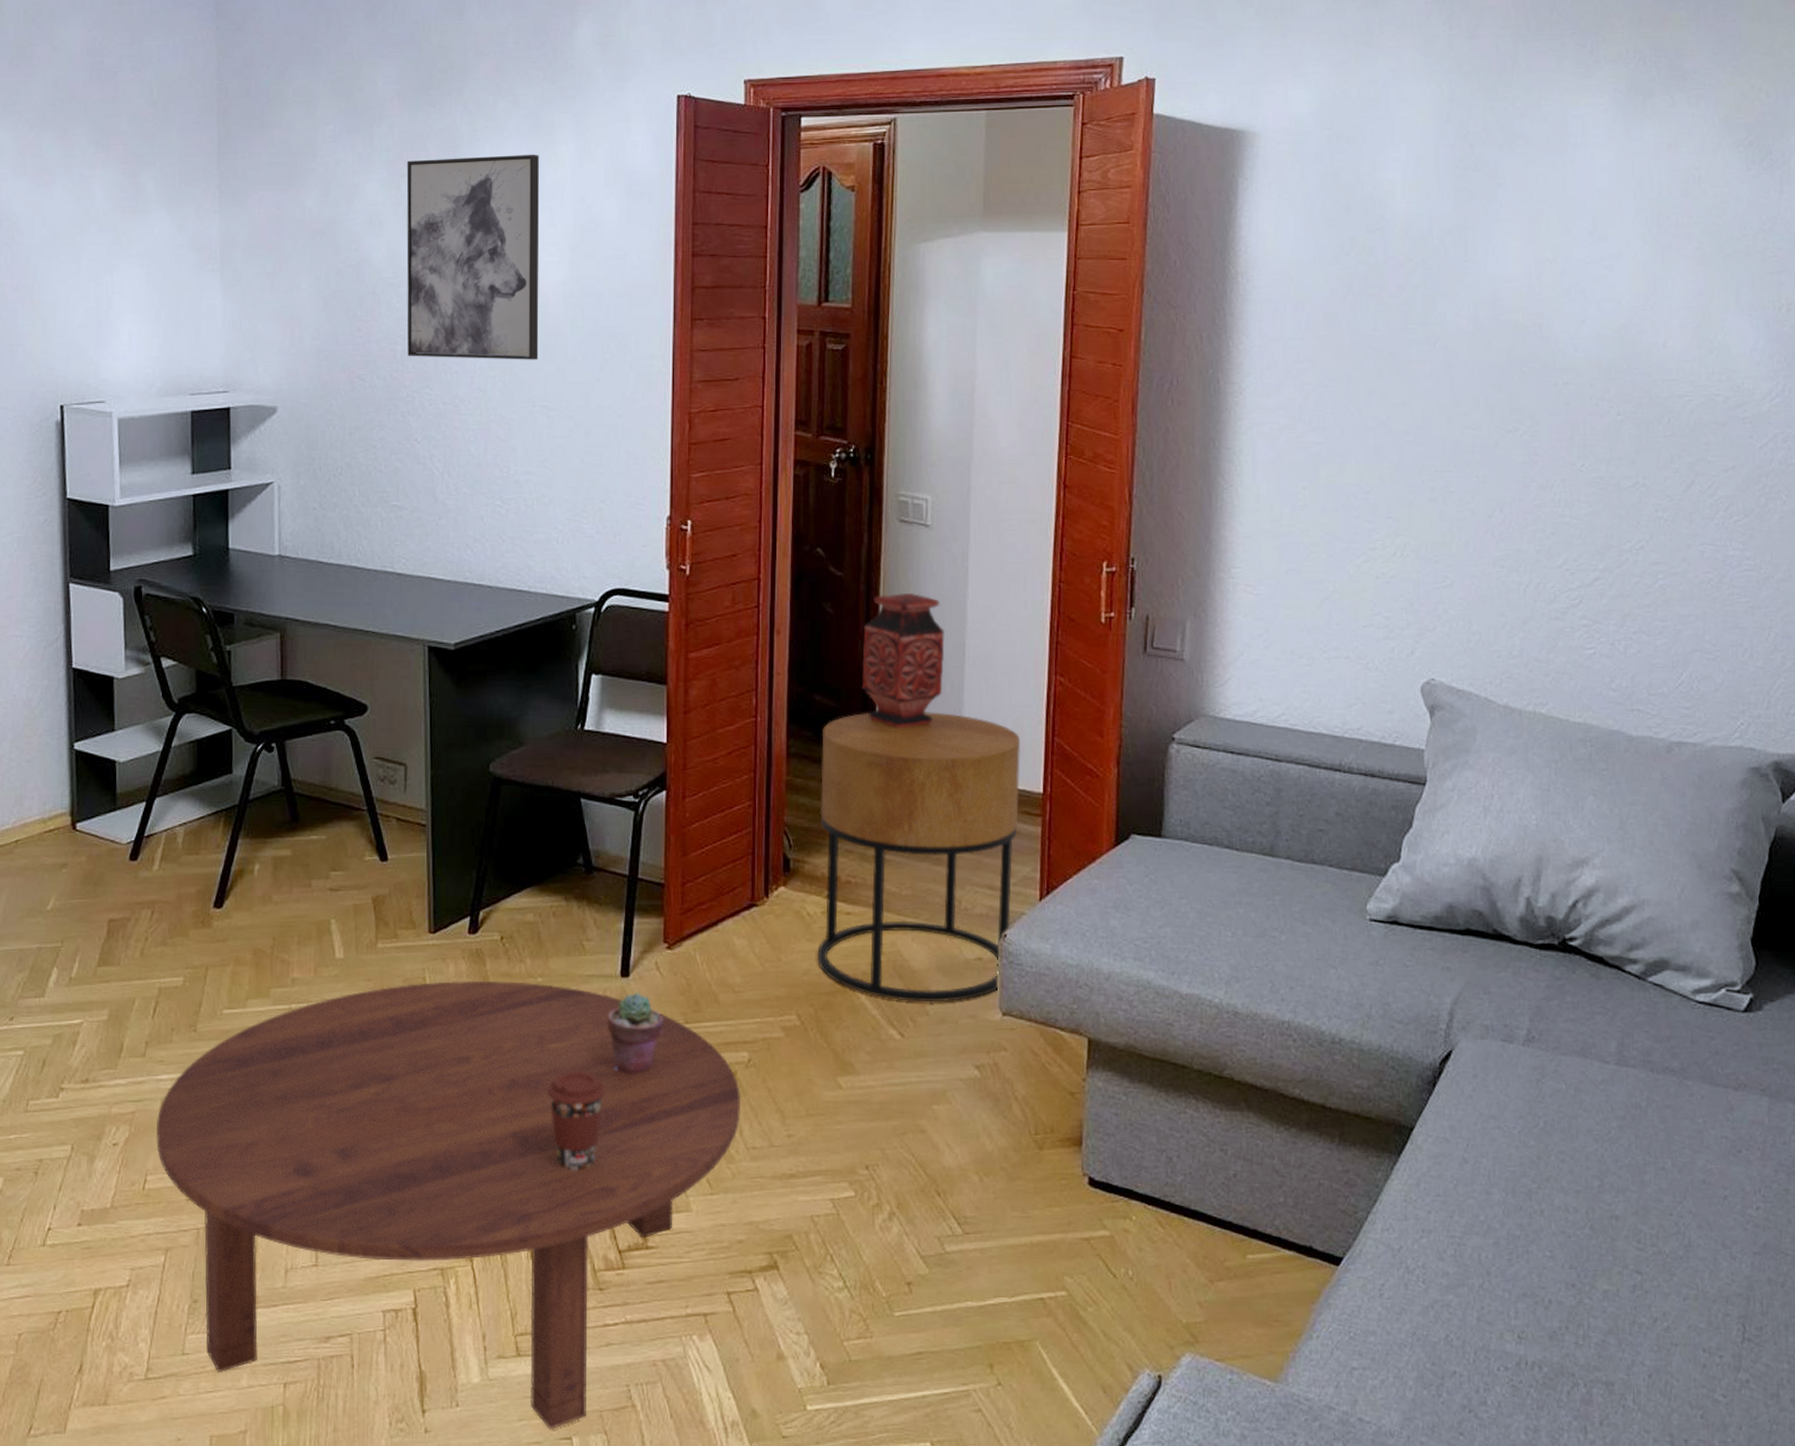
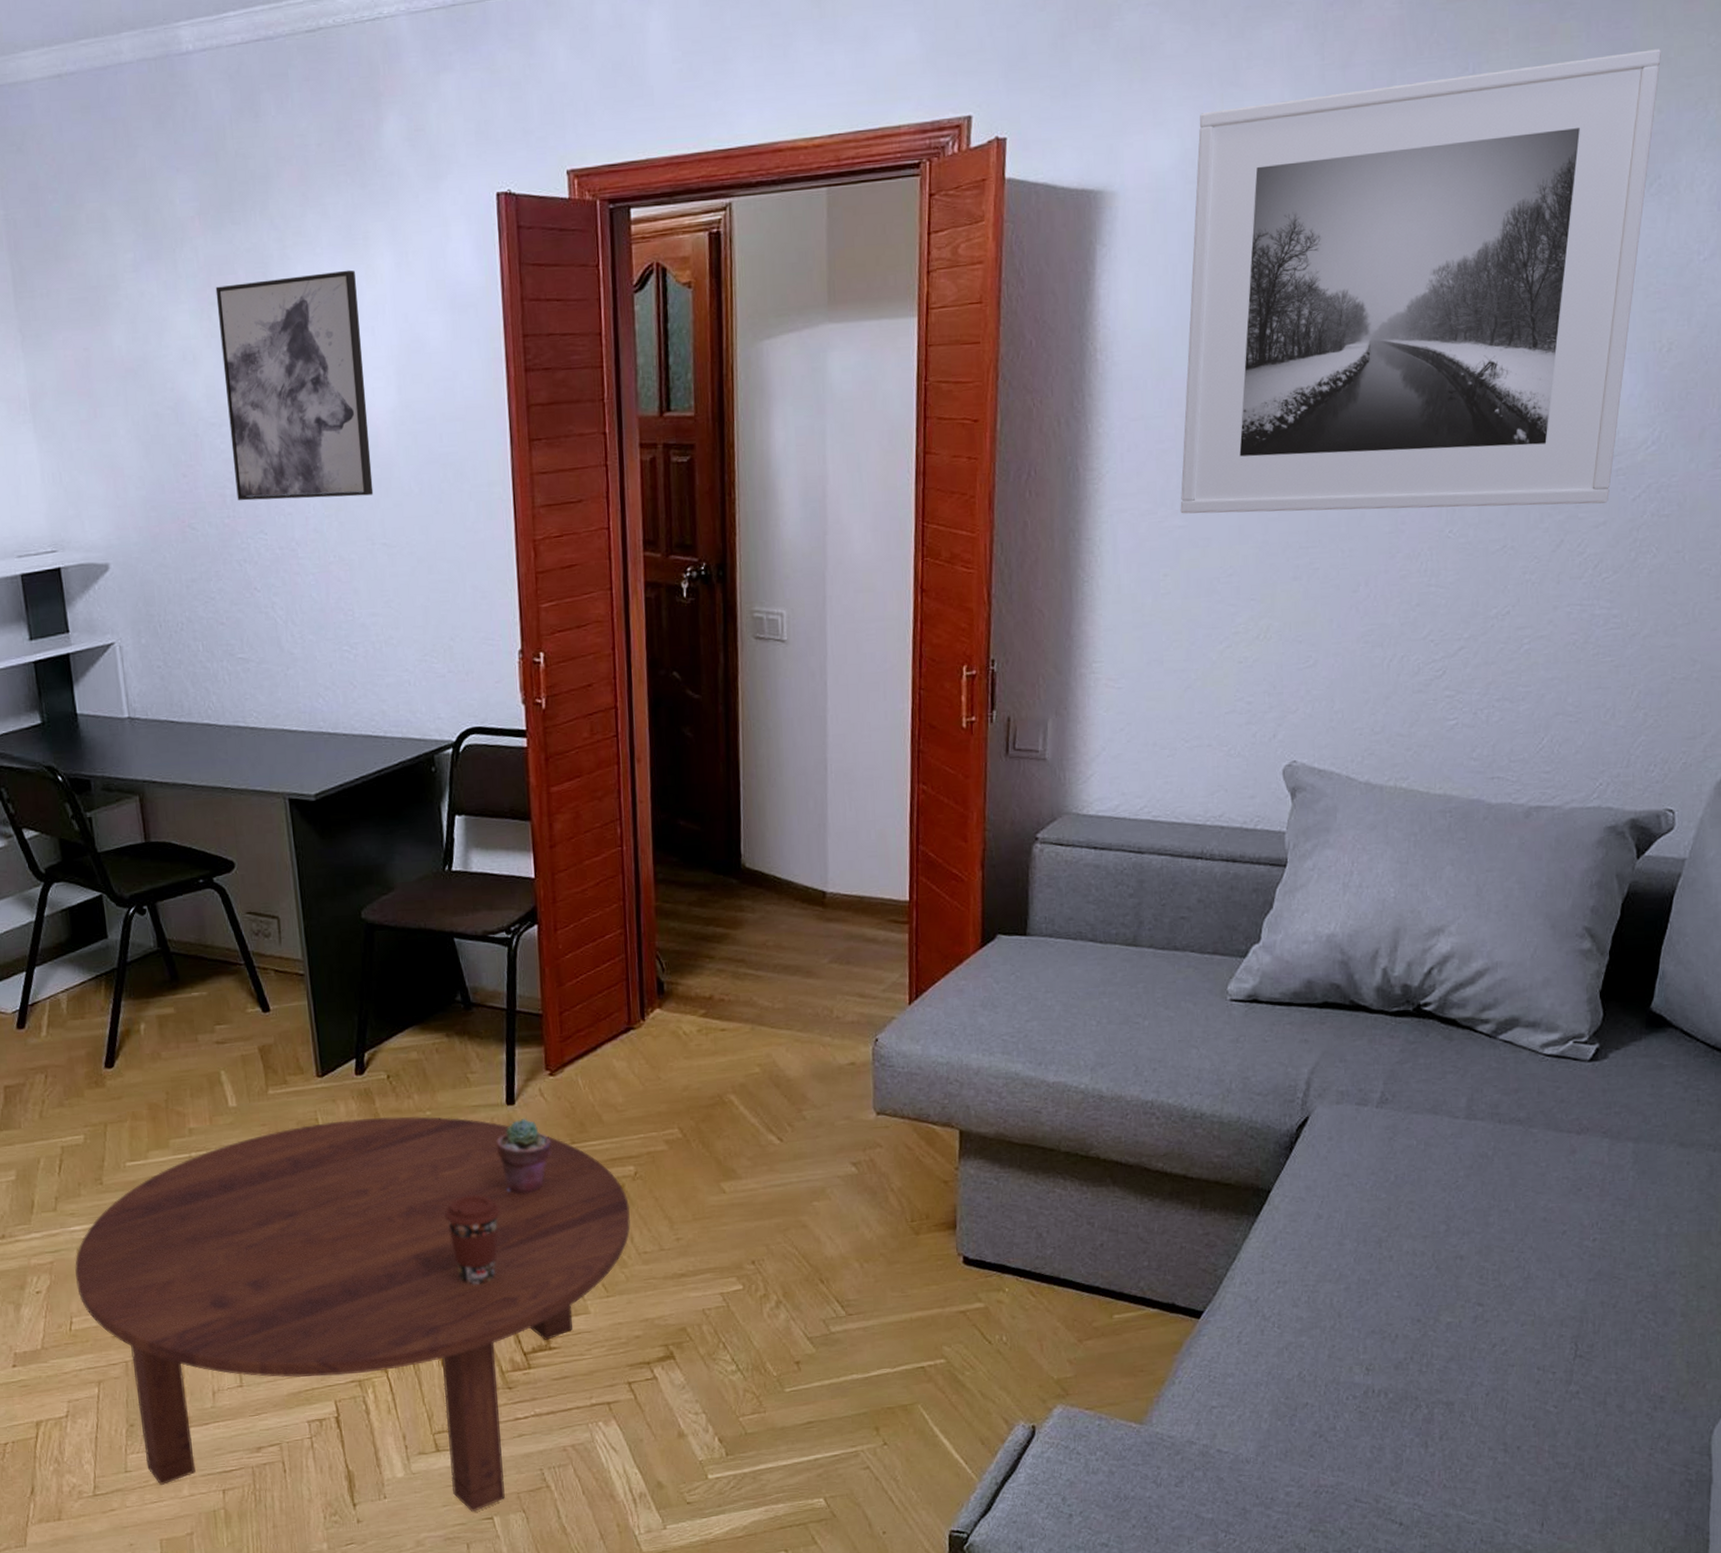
side table: present [817,711,1021,1003] -> none [688,828,886,1109]
vase: present [861,594,945,729] -> none [724,711,807,848]
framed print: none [1318,41,1767,449] -> present [1180,49,1661,514]

